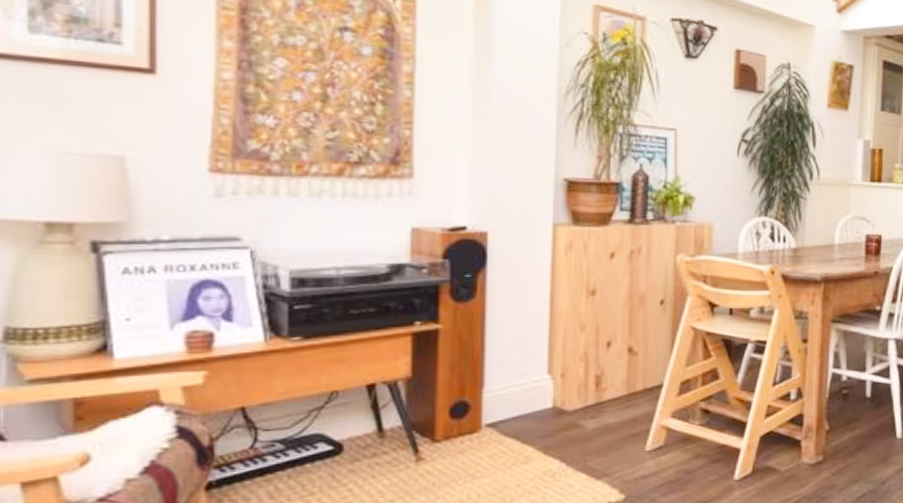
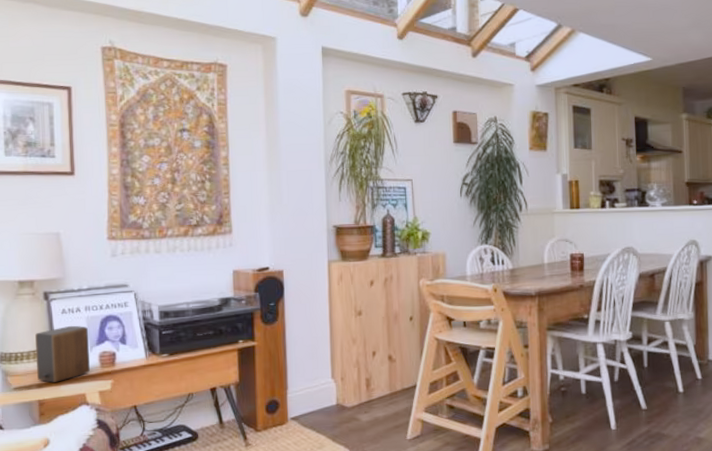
speaker: none [70,291,168,373] -> present [34,325,90,383]

